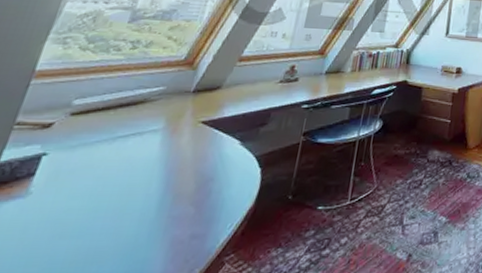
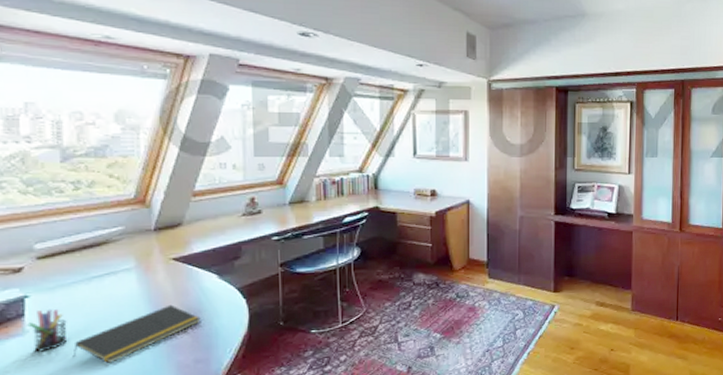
pen holder: none [28,169,75,217] -> present [27,309,68,352]
notepad: none [66,170,212,234] -> present [72,304,201,363]

